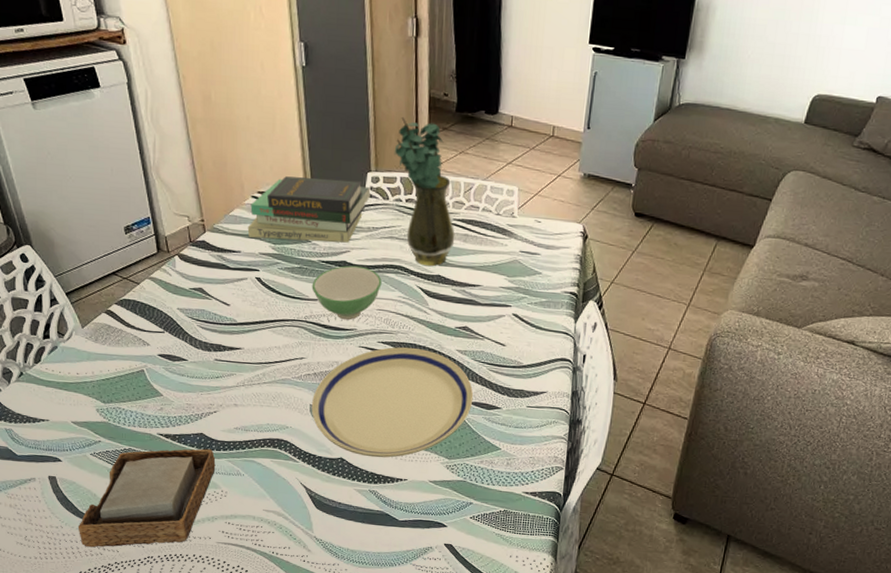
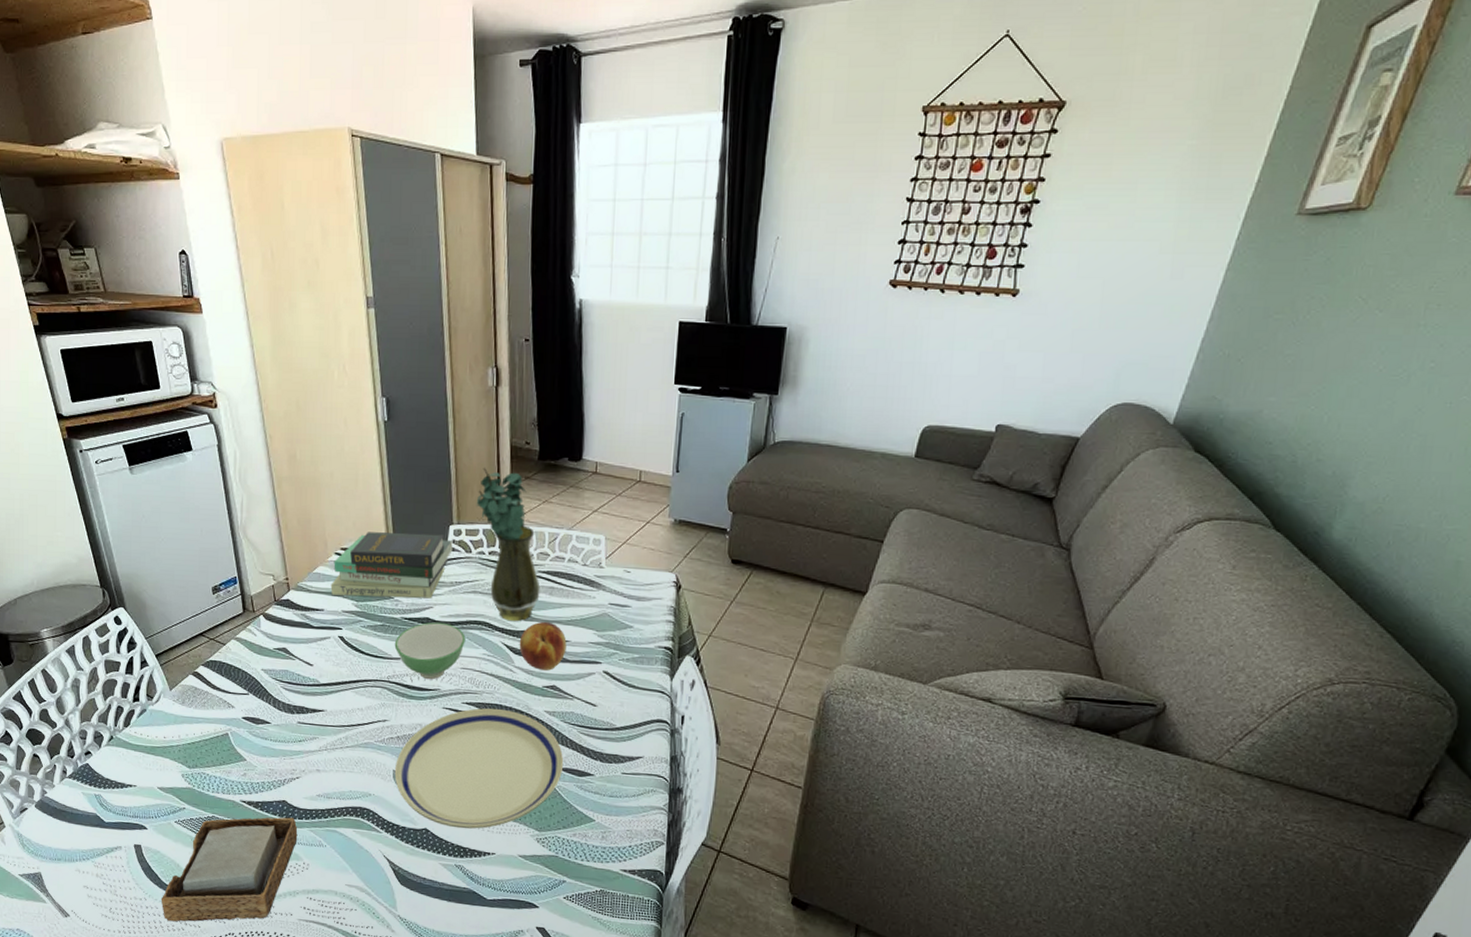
fruit: none [433,266,479,313] -> present [519,621,567,671]

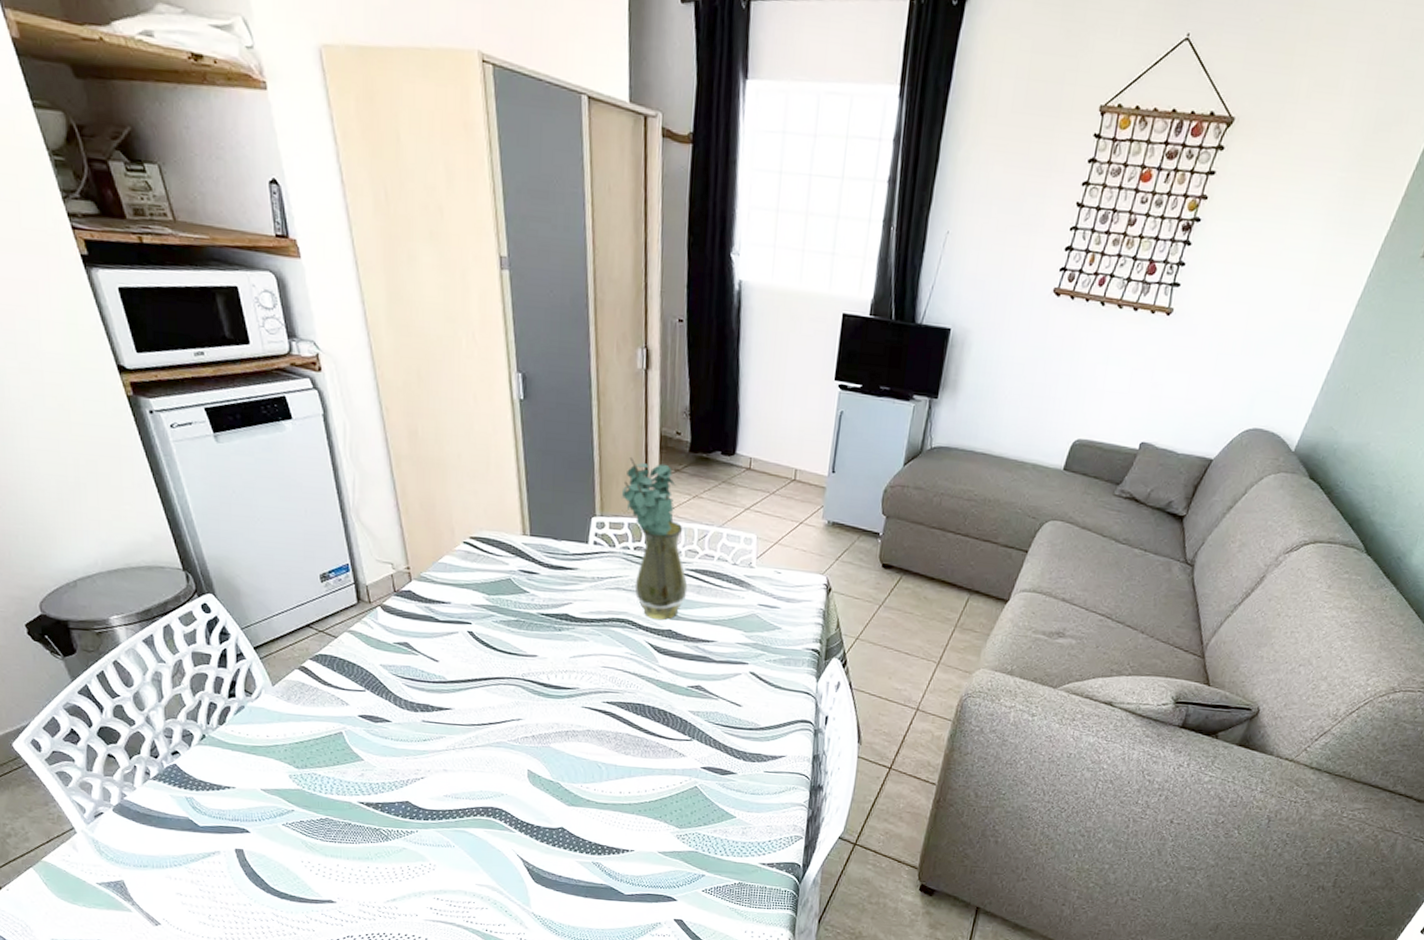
napkin holder: present [161,817,298,922] -> none [268,818,423,927]
books: present [330,532,453,599] -> none [458,520,595,594]
bowl: present [394,622,466,680] -> none [530,618,607,679]
plate: present [394,708,564,829] -> none [529,707,707,827]
fruit: present [519,621,567,671] -> none [663,620,714,671]

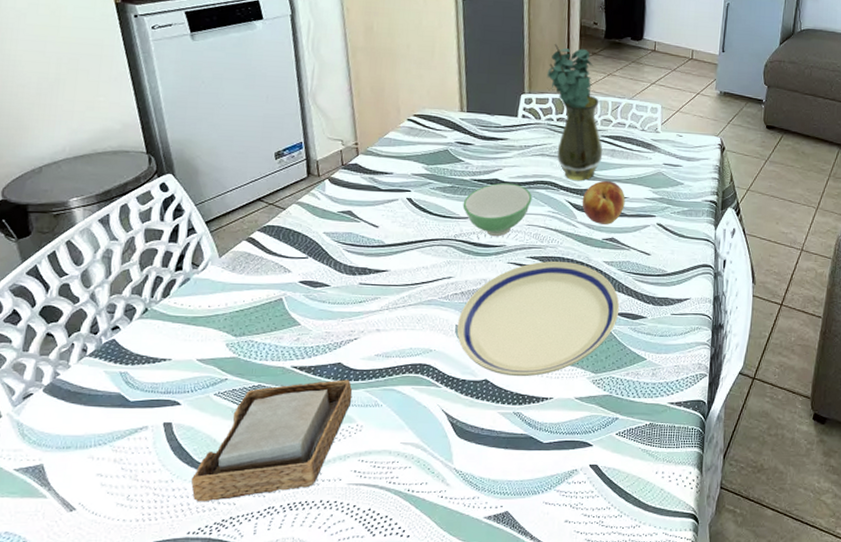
napkin holder: none [268,818,423,927] -> present [190,379,353,502]
plate: none [529,707,707,827] -> present [457,260,620,377]
bowl: none [530,618,607,679] -> present [462,182,532,237]
fruit: none [663,620,714,671] -> present [582,180,625,225]

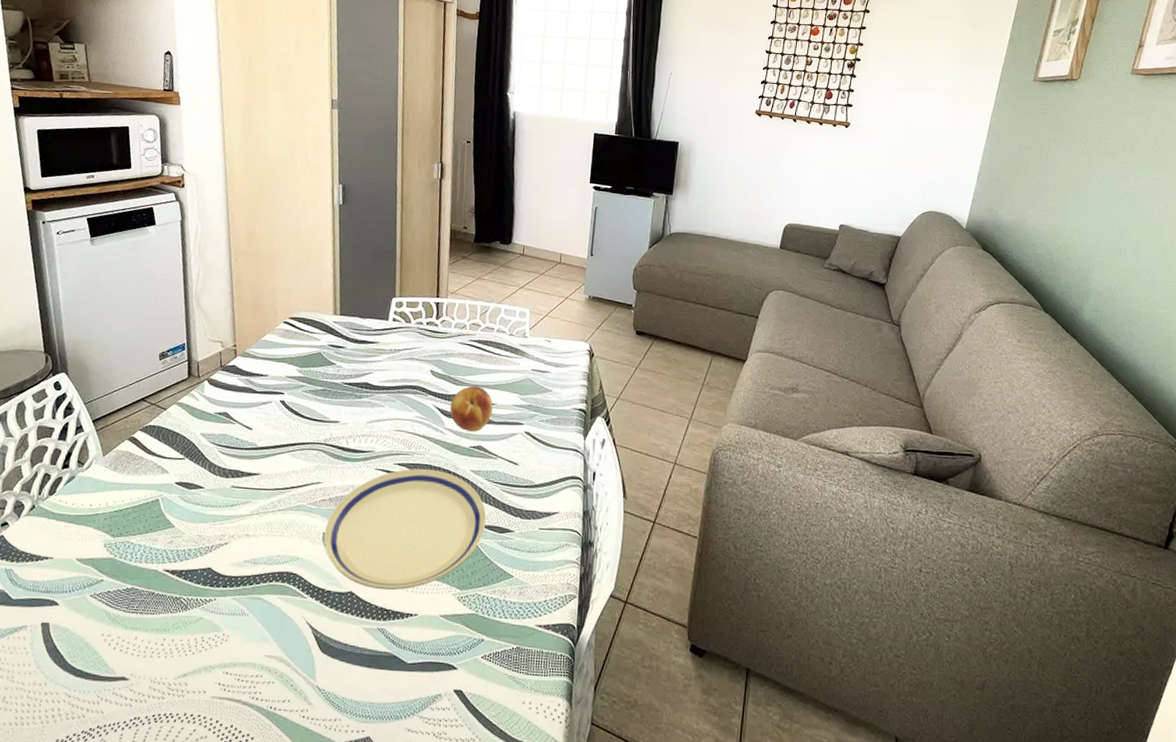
napkin holder: present [190,379,353,502] -> none [63,585,221,709]
bowl: present [462,182,532,237] -> none [333,386,401,442]
vase: present [546,43,603,181] -> none [417,247,471,387]

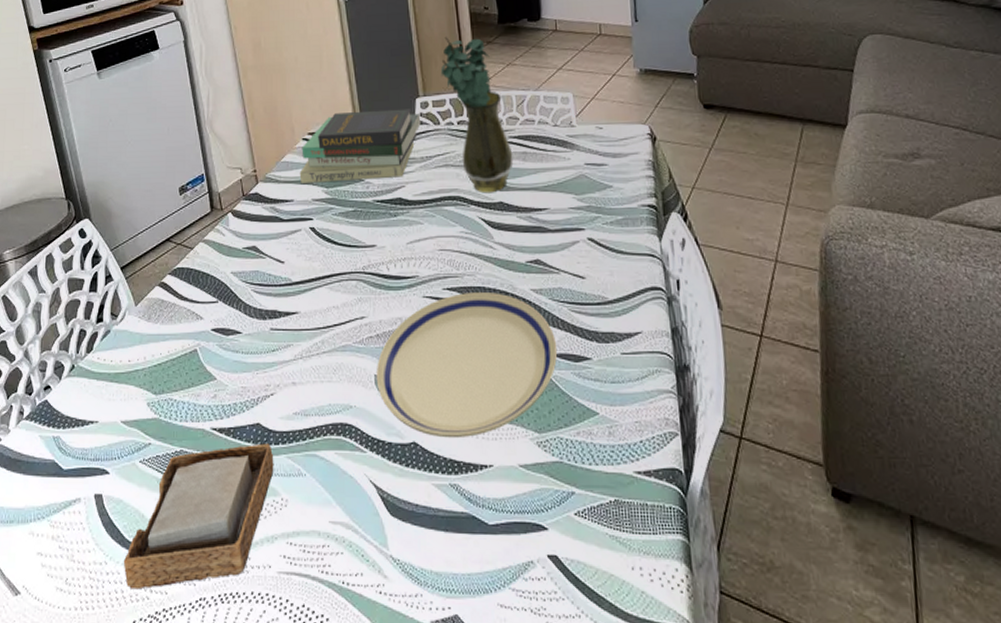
napkin holder: none [63,585,221,709] -> present [123,443,274,590]
books: none [276,303,395,365] -> present [299,108,421,183]
vase: none [417,247,471,387] -> present [440,33,514,194]
fruit: present [449,386,493,432] -> none [496,189,547,243]

